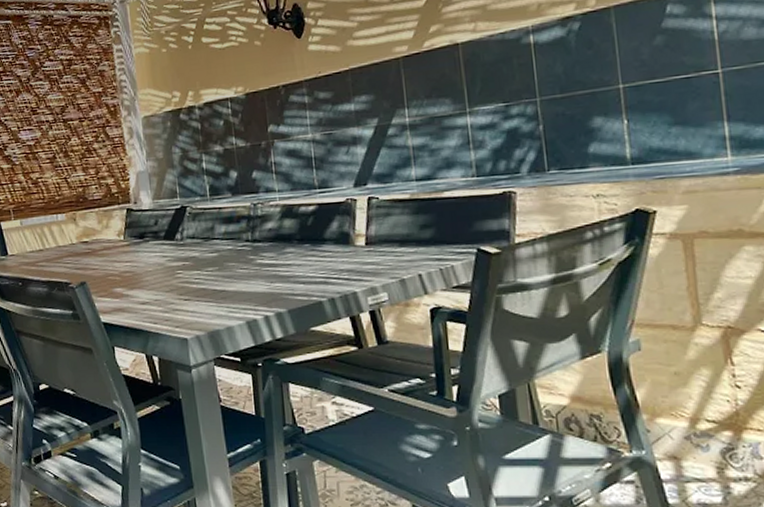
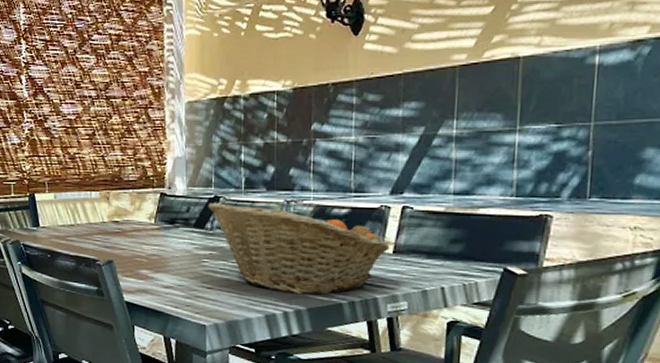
fruit basket: none [175,208,362,297] -> present [208,202,390,295]

